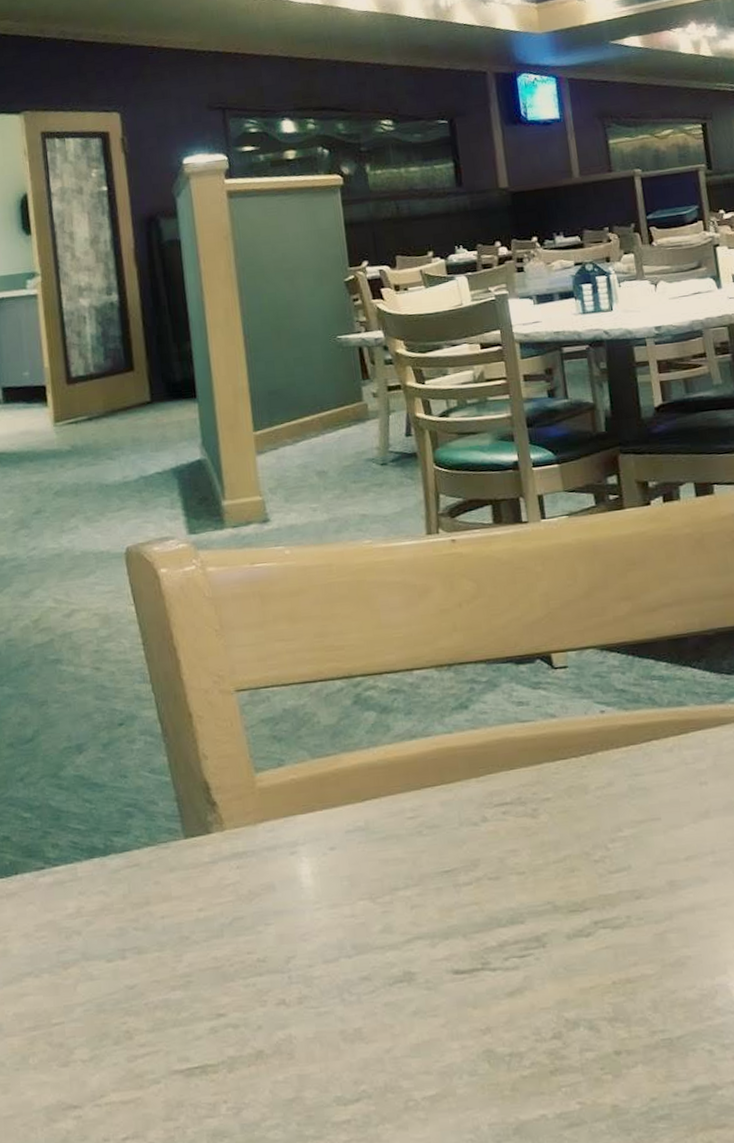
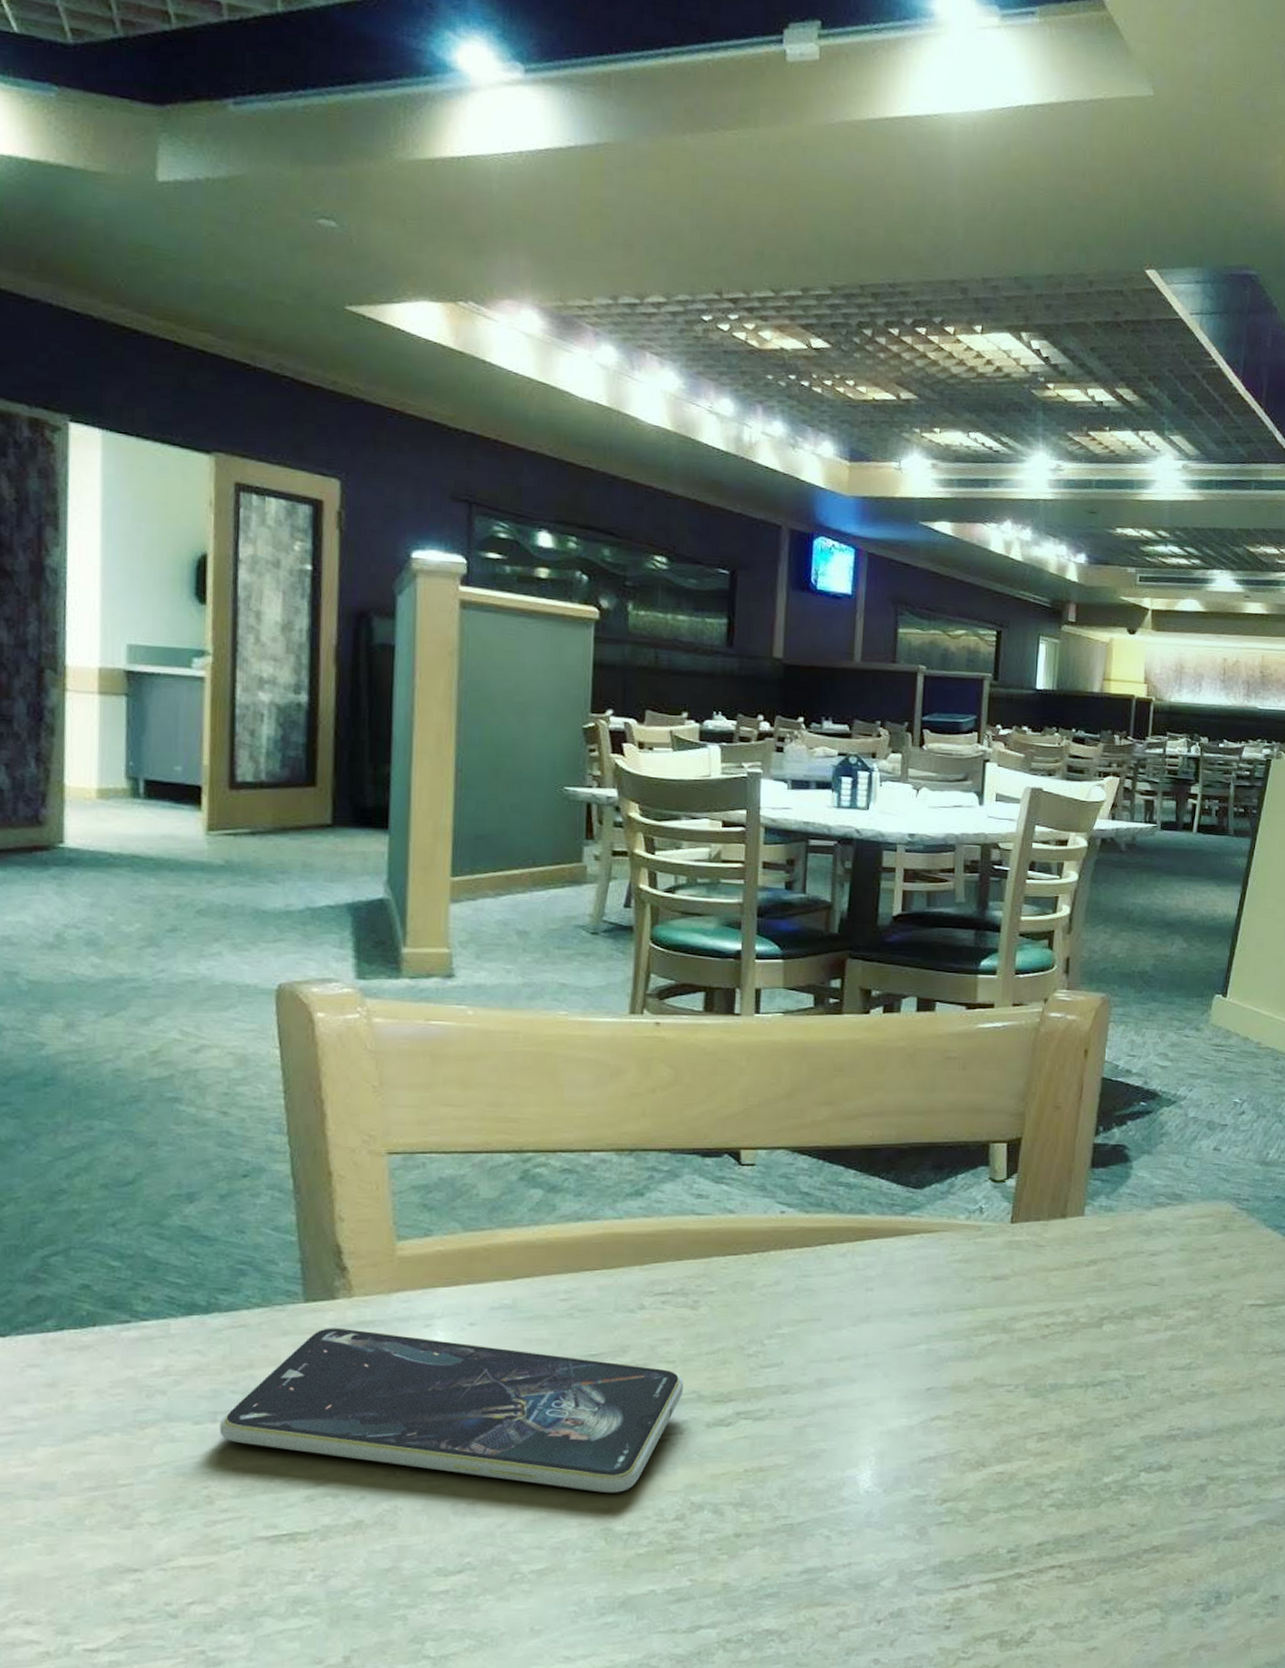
smartphone: none [128,860,539,1013] -> present [219,1328,684,1493]

